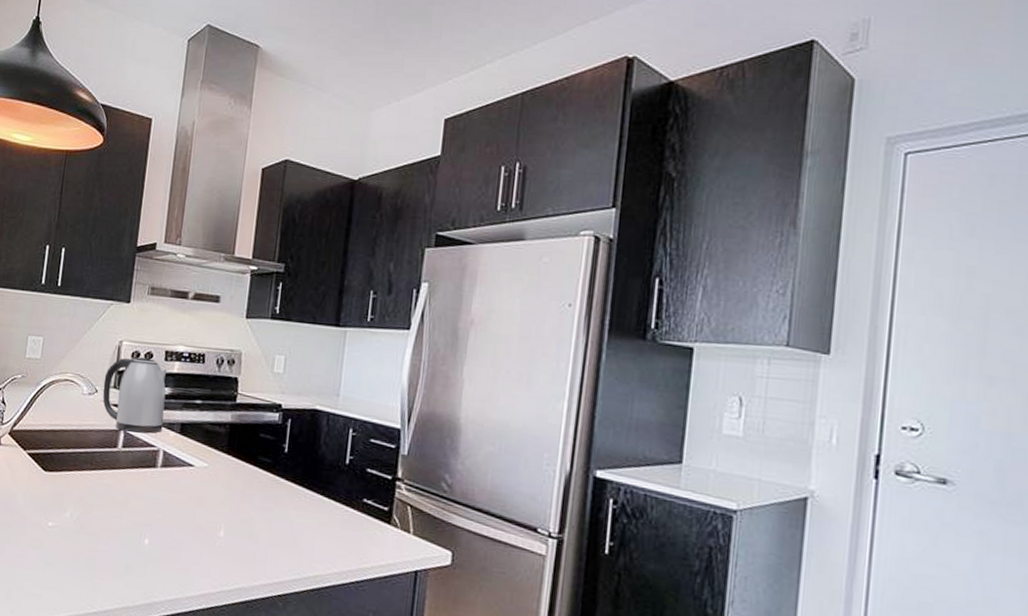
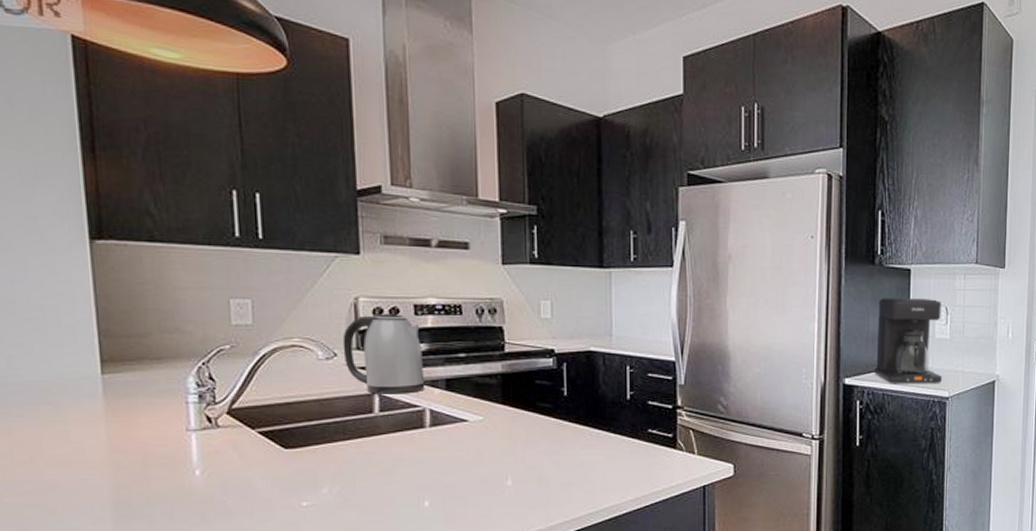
coffee maker: none [636,379,734,491] -> present [875,298,942,384]

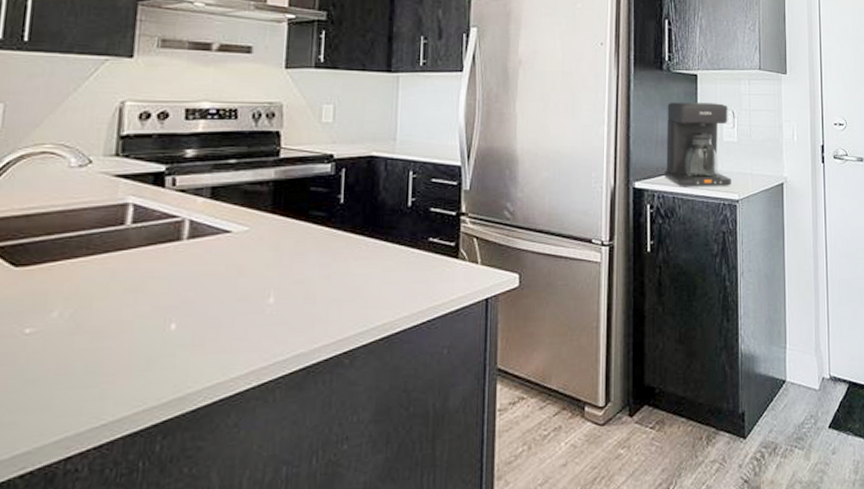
kettle: present [342,314,425,394] -> none [99,118,189,204]

